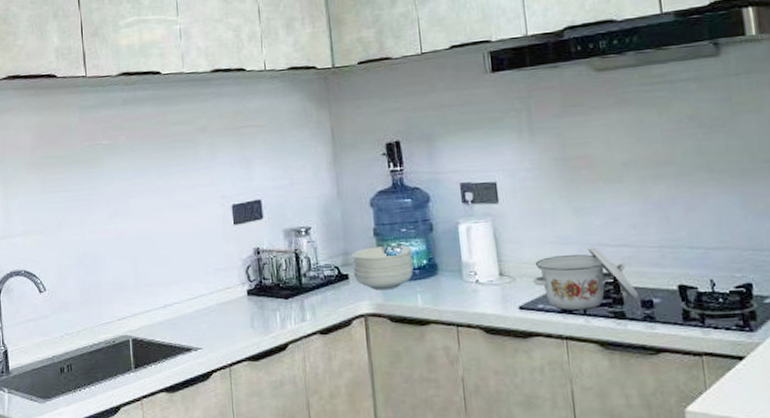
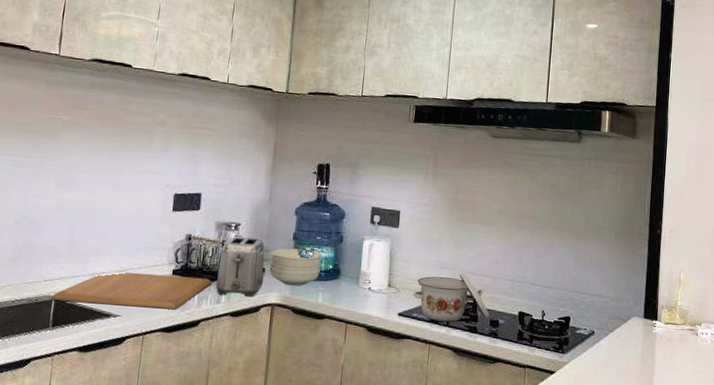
chopping board: none [127,294,292,340] -> present [50,271,212,310]
toaster: none [295,241,350,312] -> present [216,236,265,297]

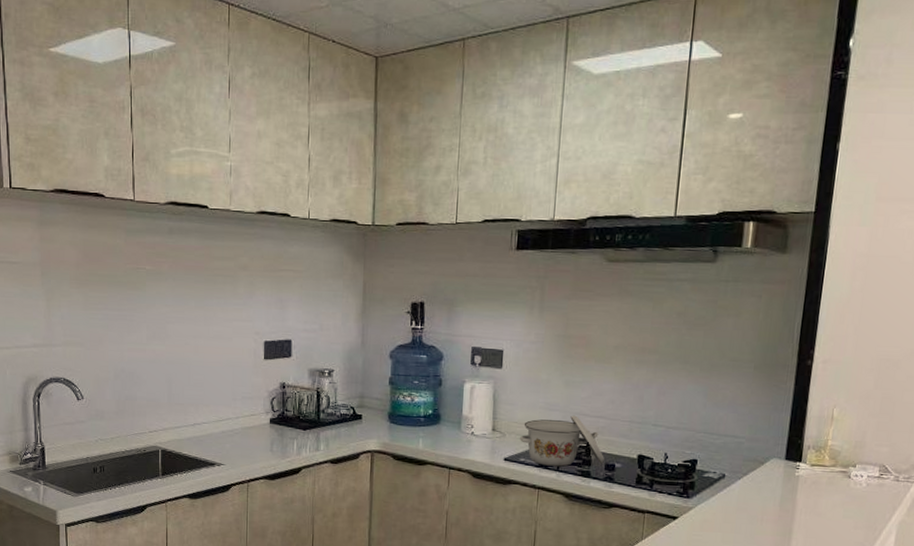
chopping board: present [50,271,212,310] -> none [157,421,310,458]
toaster: present [216,236,265,297] -> none [314,383,361,444]
bowl: present [269,248,322,286] -> none [366,394,420,432]

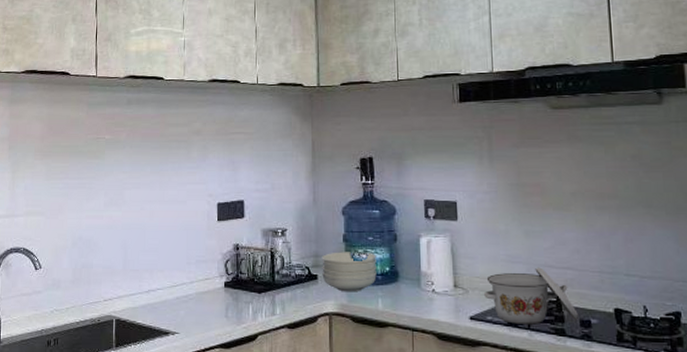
bowl: none [366,394,420,432] -> present [322,252,377,292]

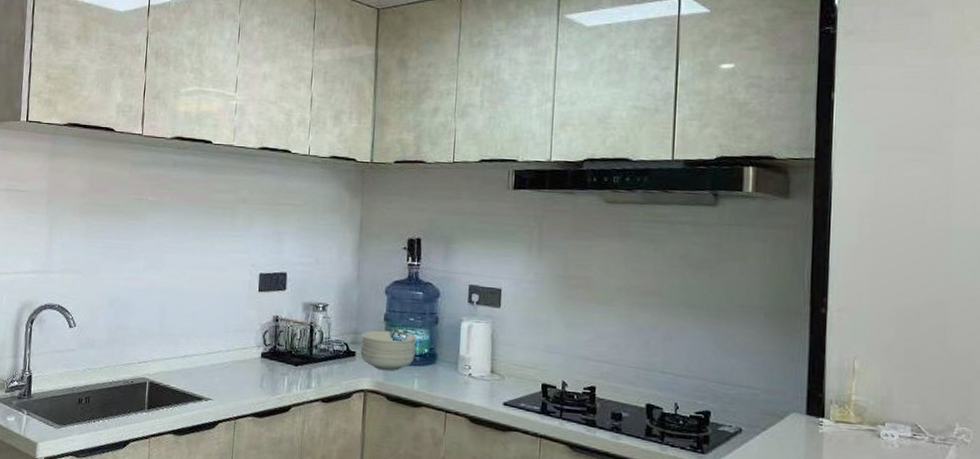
cooking pot: present [484,267,578,324] -> none [520,359,610,414]

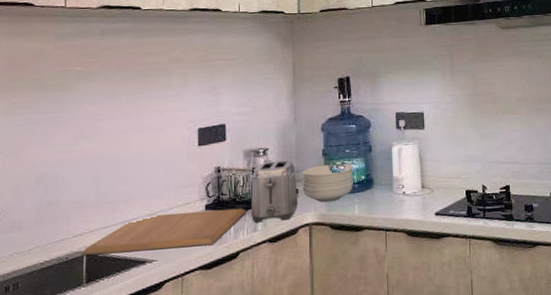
chopping board: none [145,353,301,394] -> present [81,208,246,256]
toaster: none [306,318,355,382] -> present [251,160,298,223]

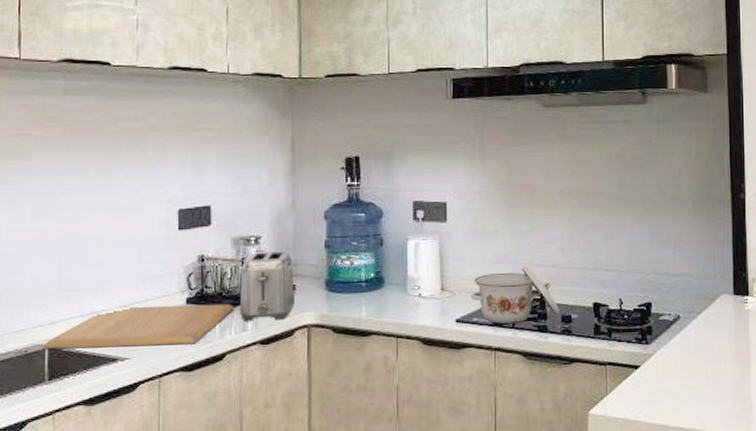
bowl: present [302,164,354,203] -> none [300,258,361,302]
cooking pot: none [447,164,523,215] -> present [471,266,560,324]

